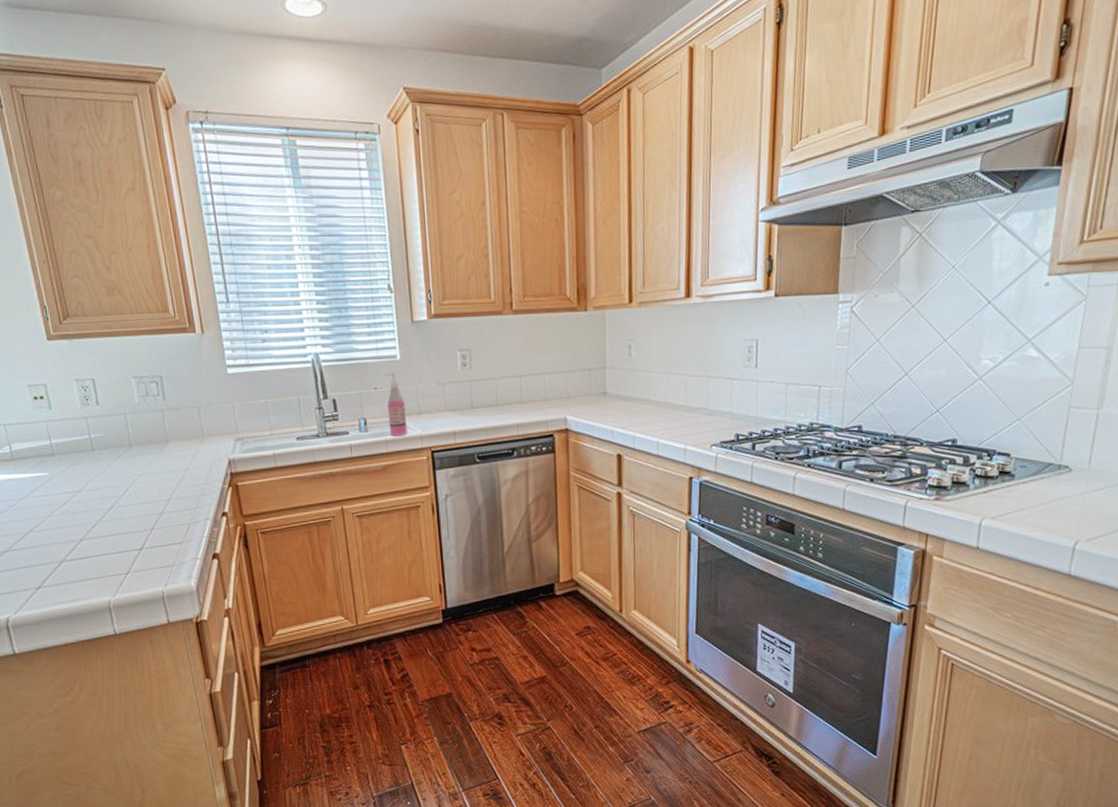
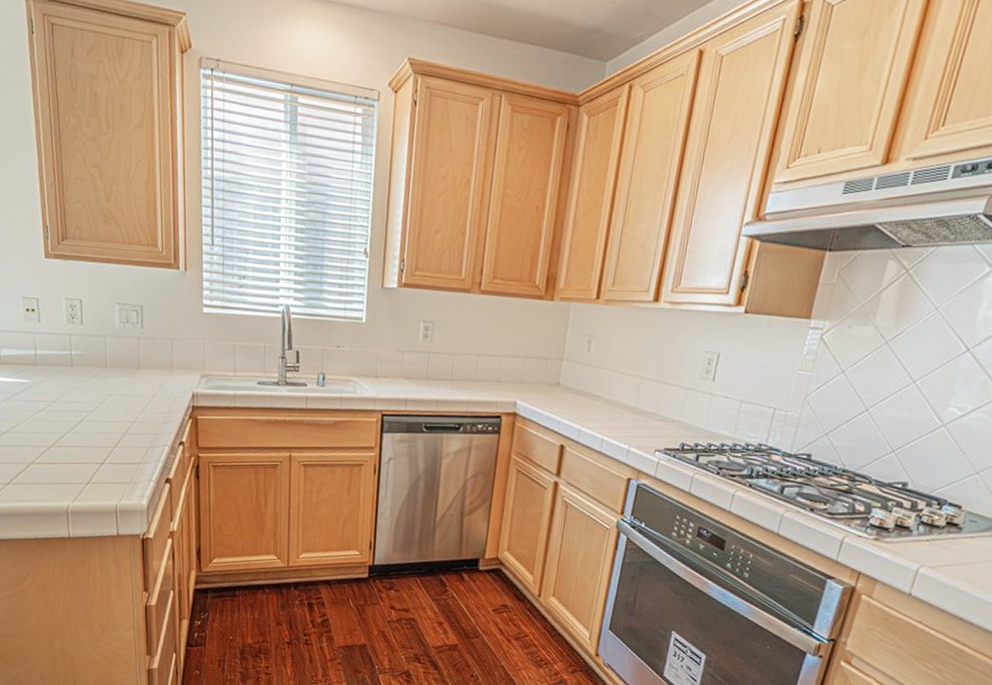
soap dispenser: present [383,372,407,438] -> none [345,333,364,397]

